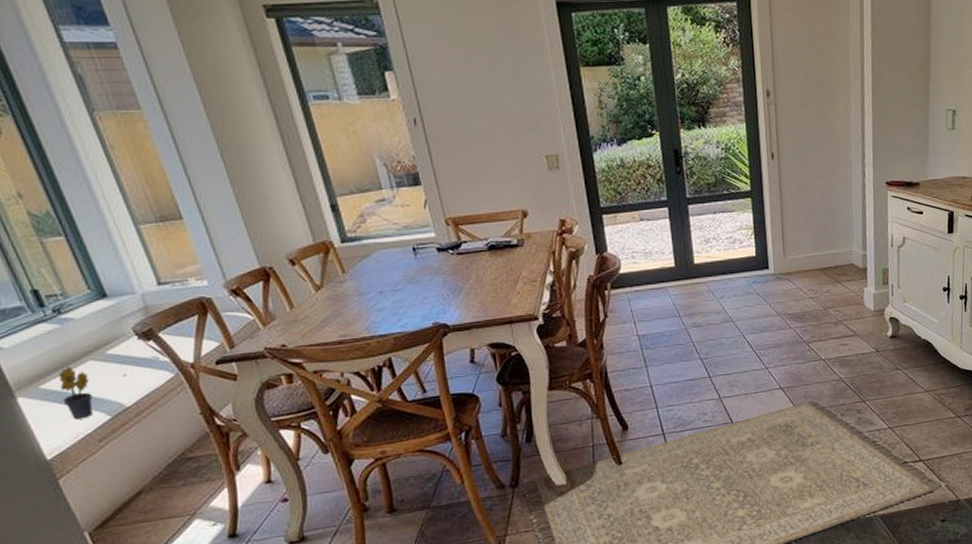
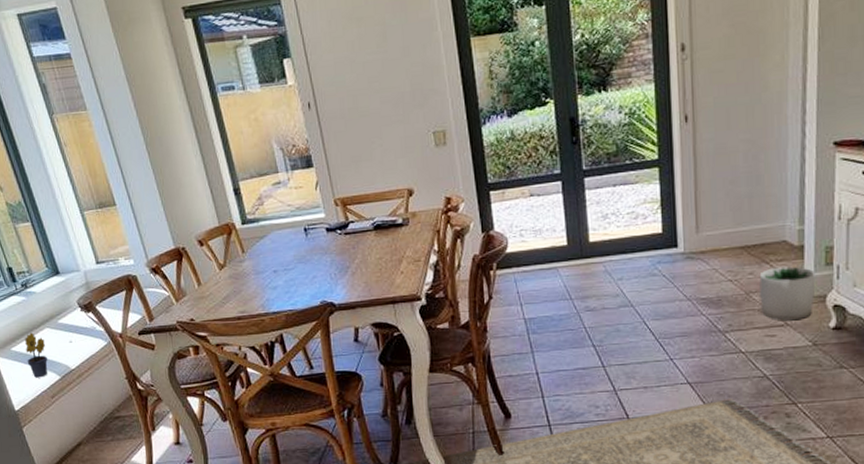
planter: none [834,285,876,332] -> present [759,266,816,321]

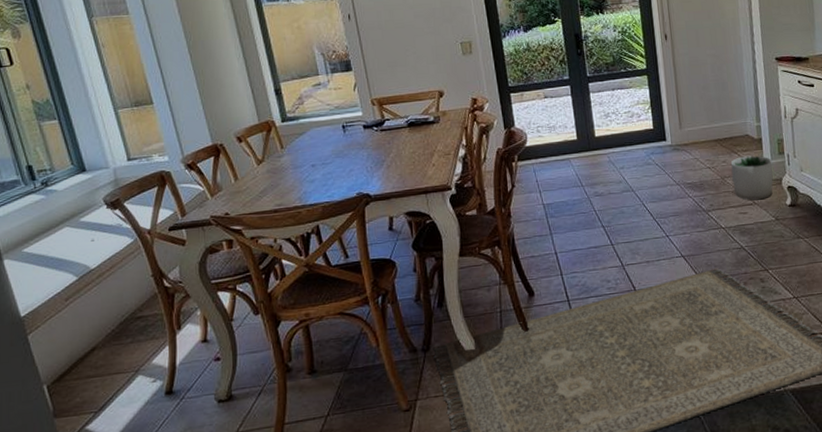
potted flower: present [25,332,47,378] -> none [40,232,64,280]

